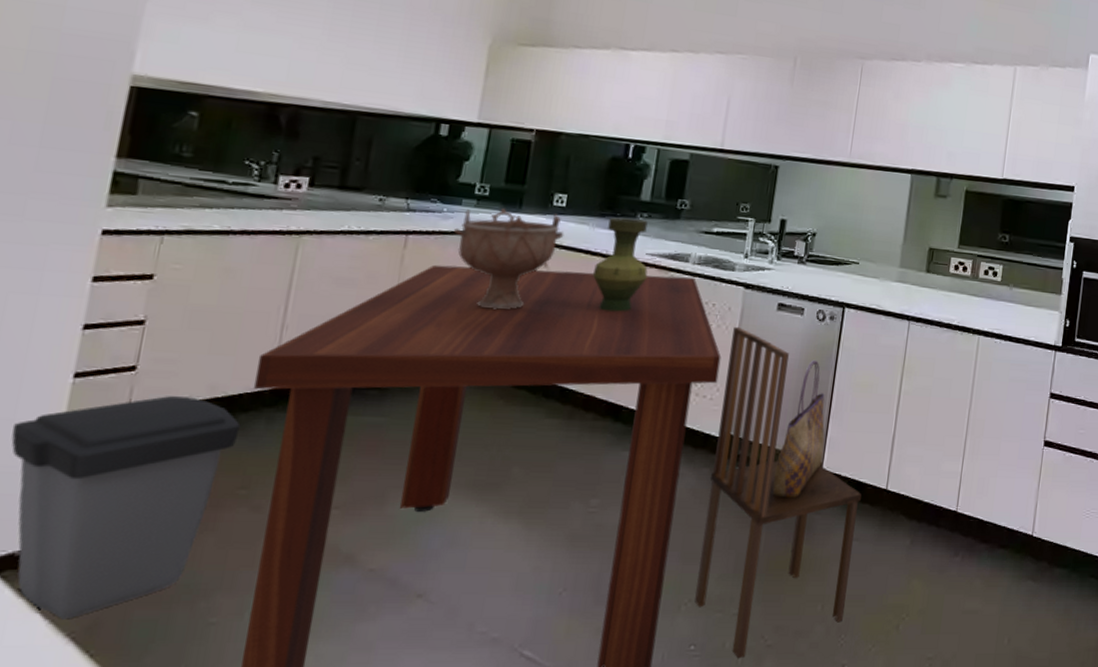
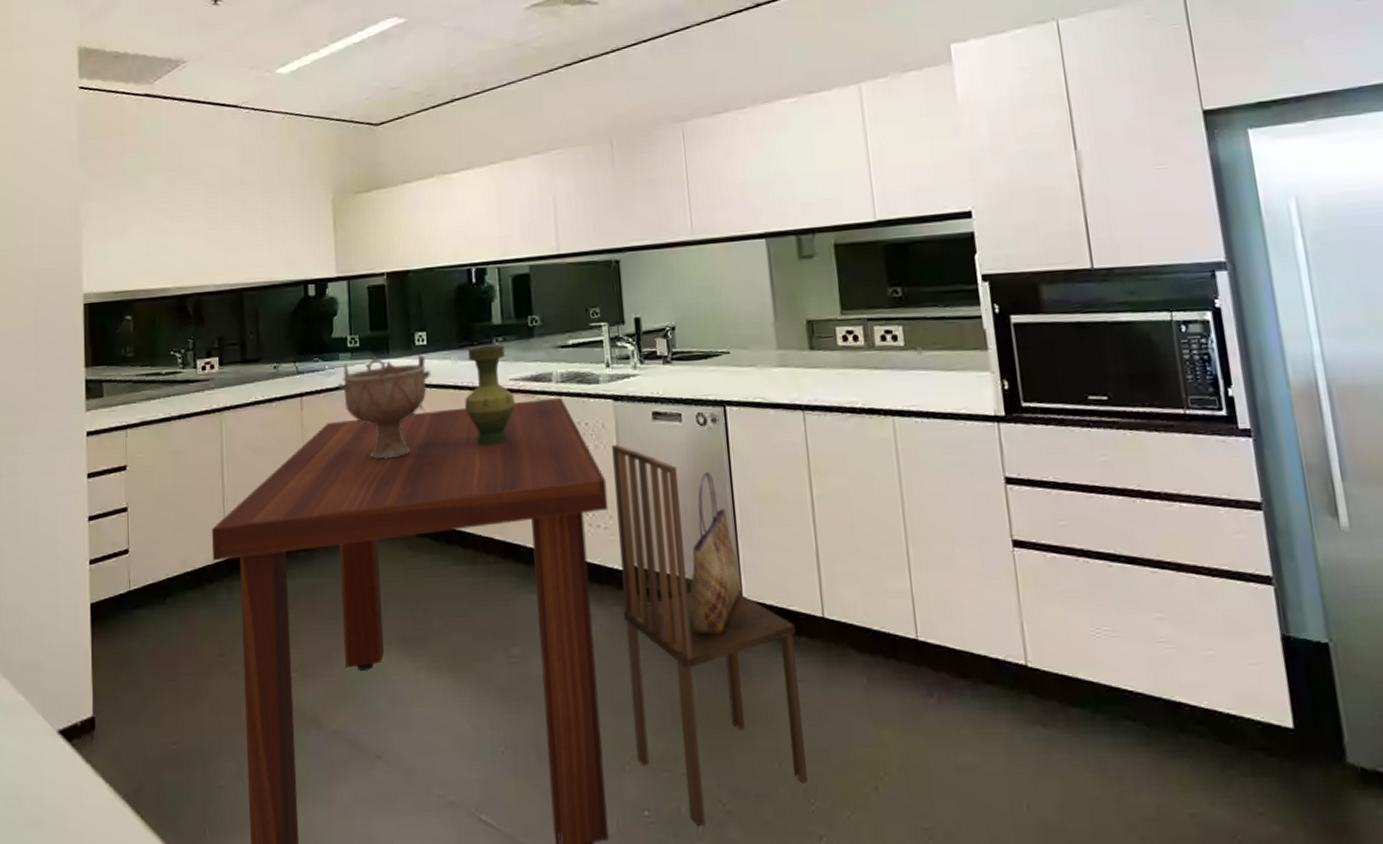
trash can: present [11,396,241,620] -> none [58,573,210,783]

